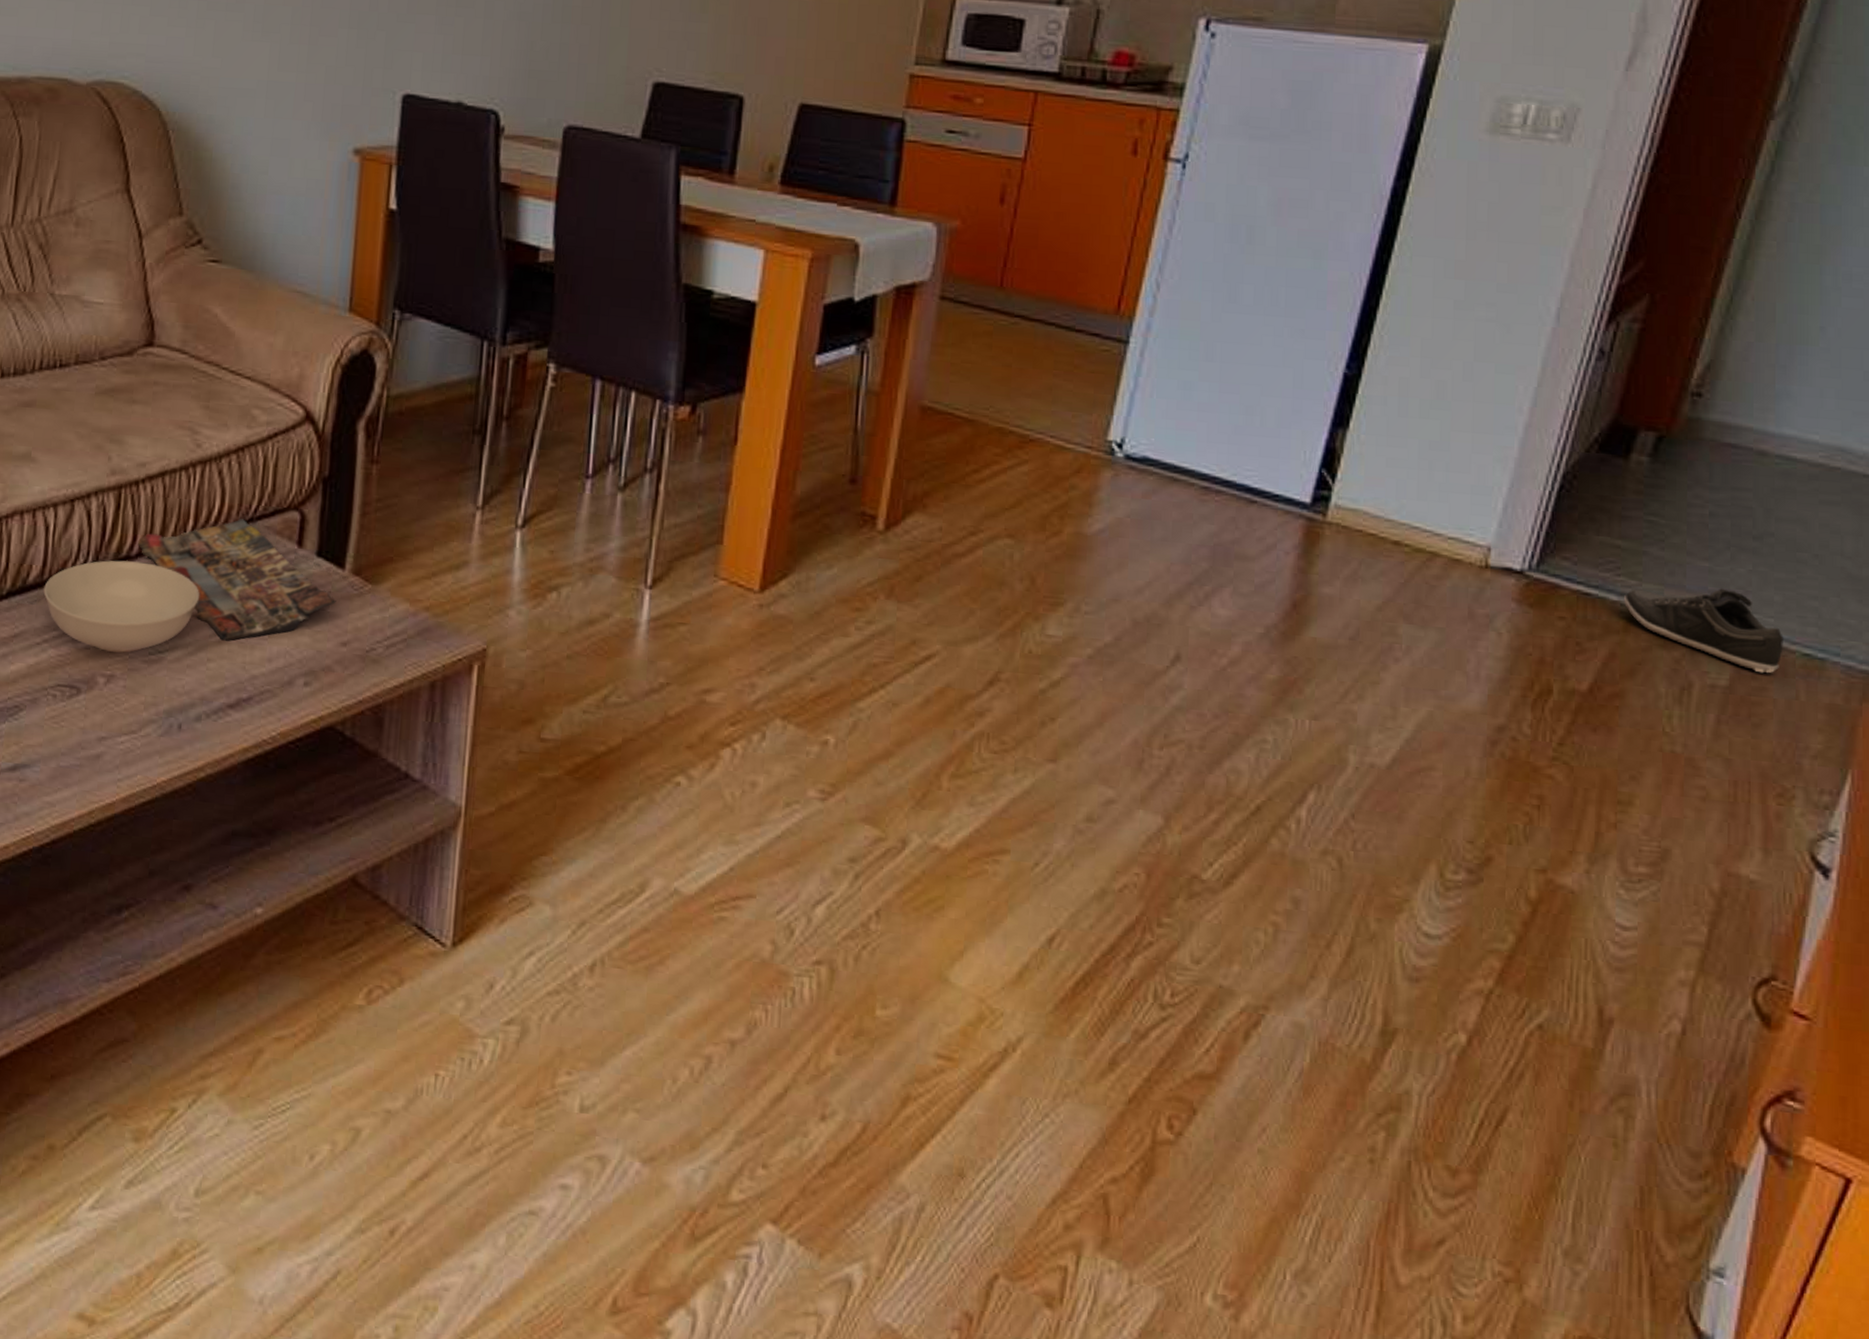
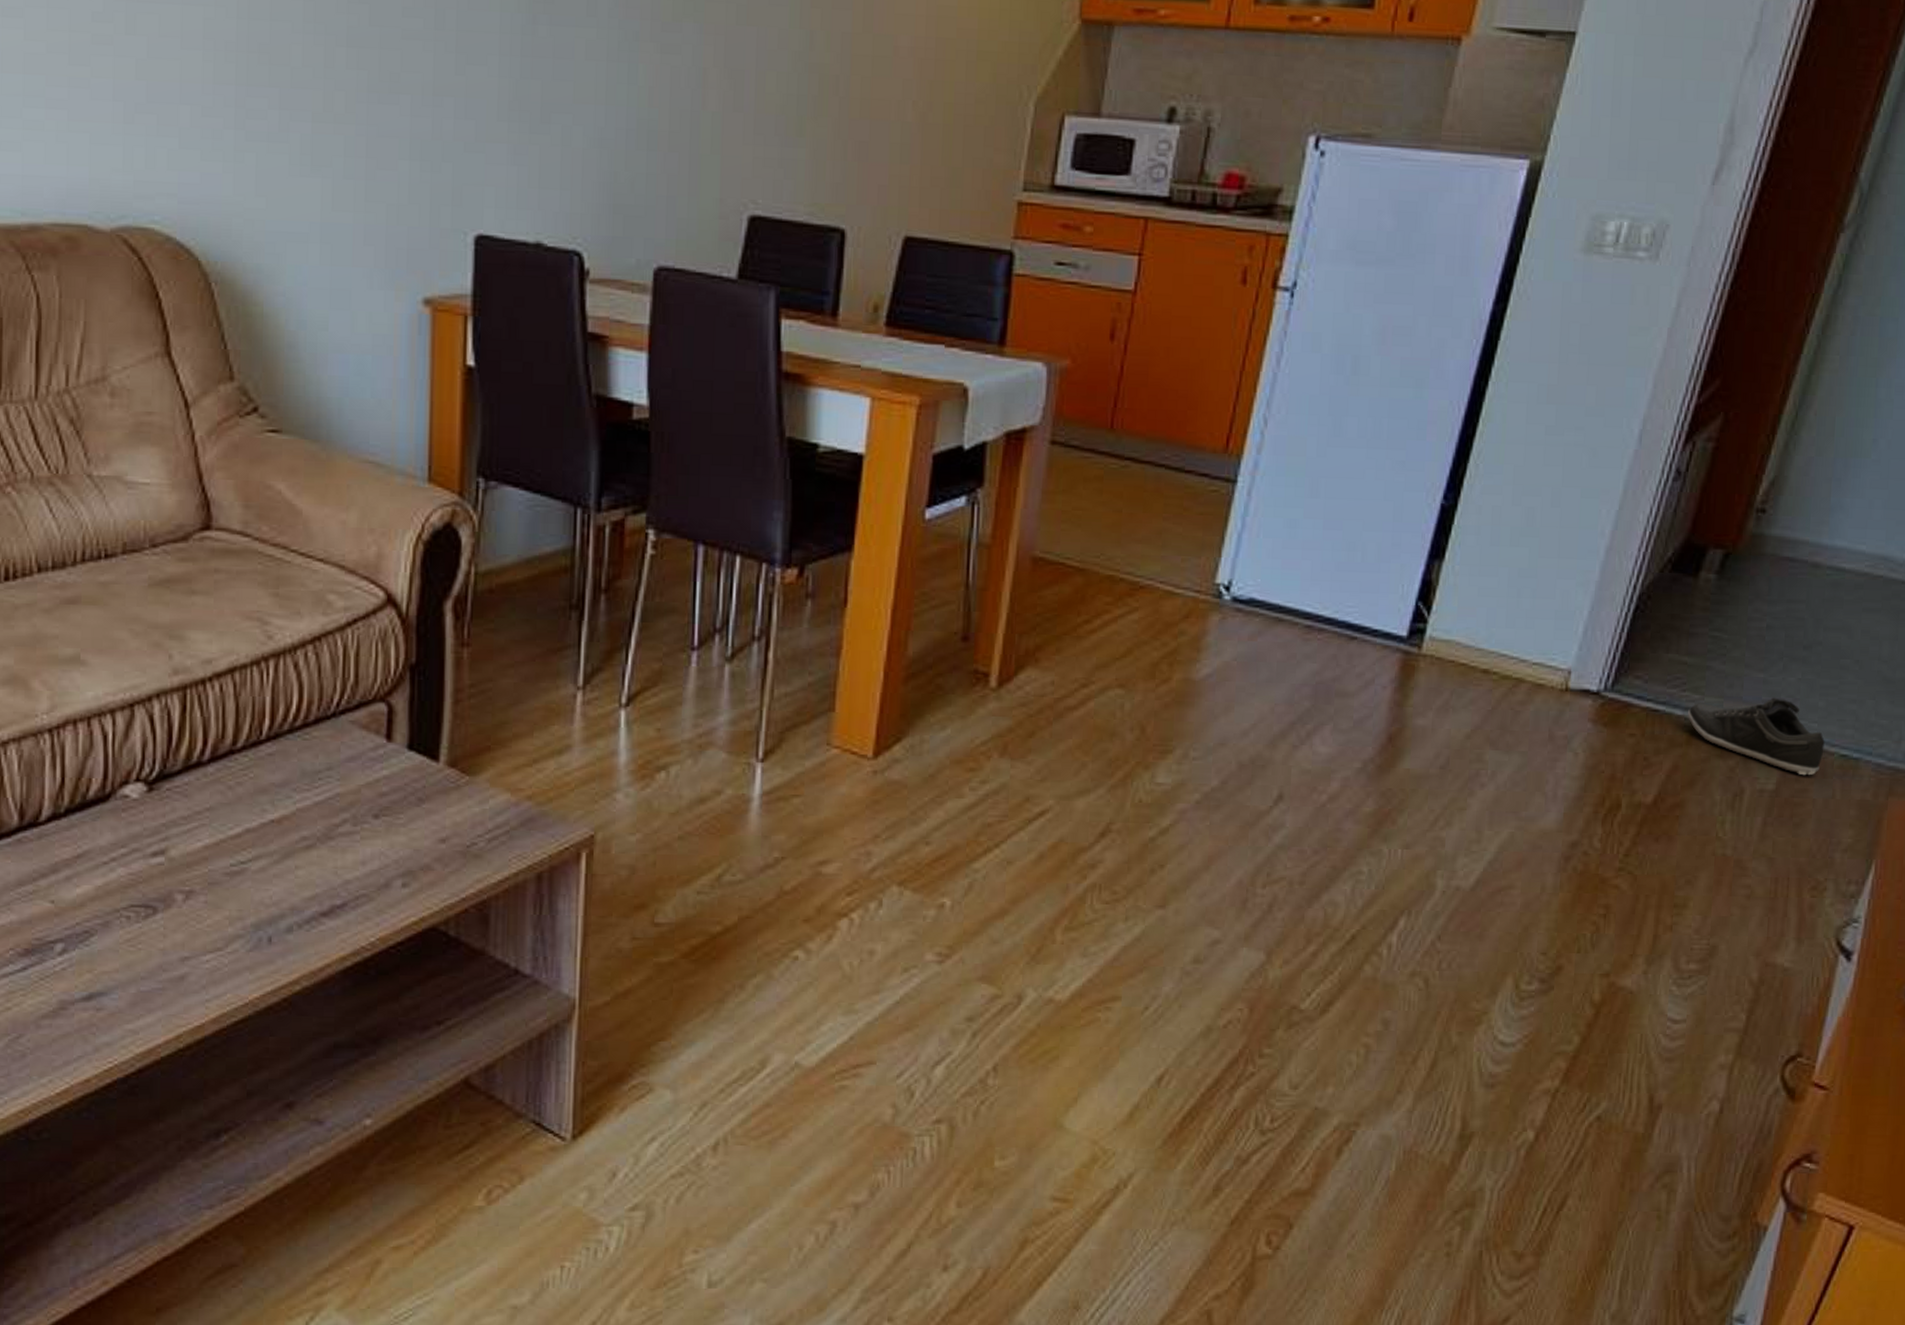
bowl: present [43,560,200,653] -> none [107,767,283,866]
magazine: present [138,519,337,641] -> none [209,714,432,846]

